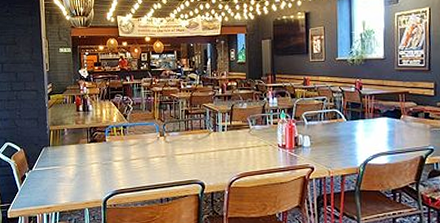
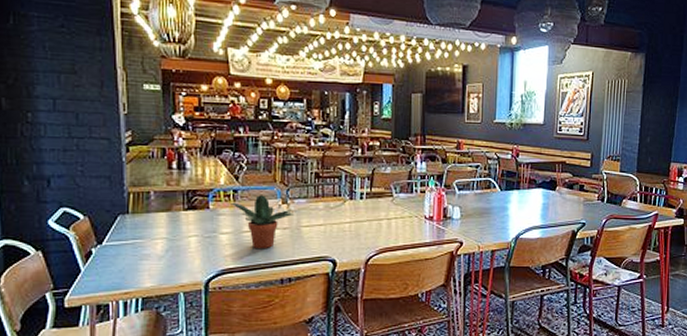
potted plant: none [121,130,170,174] -> present [231,195,295,249]

